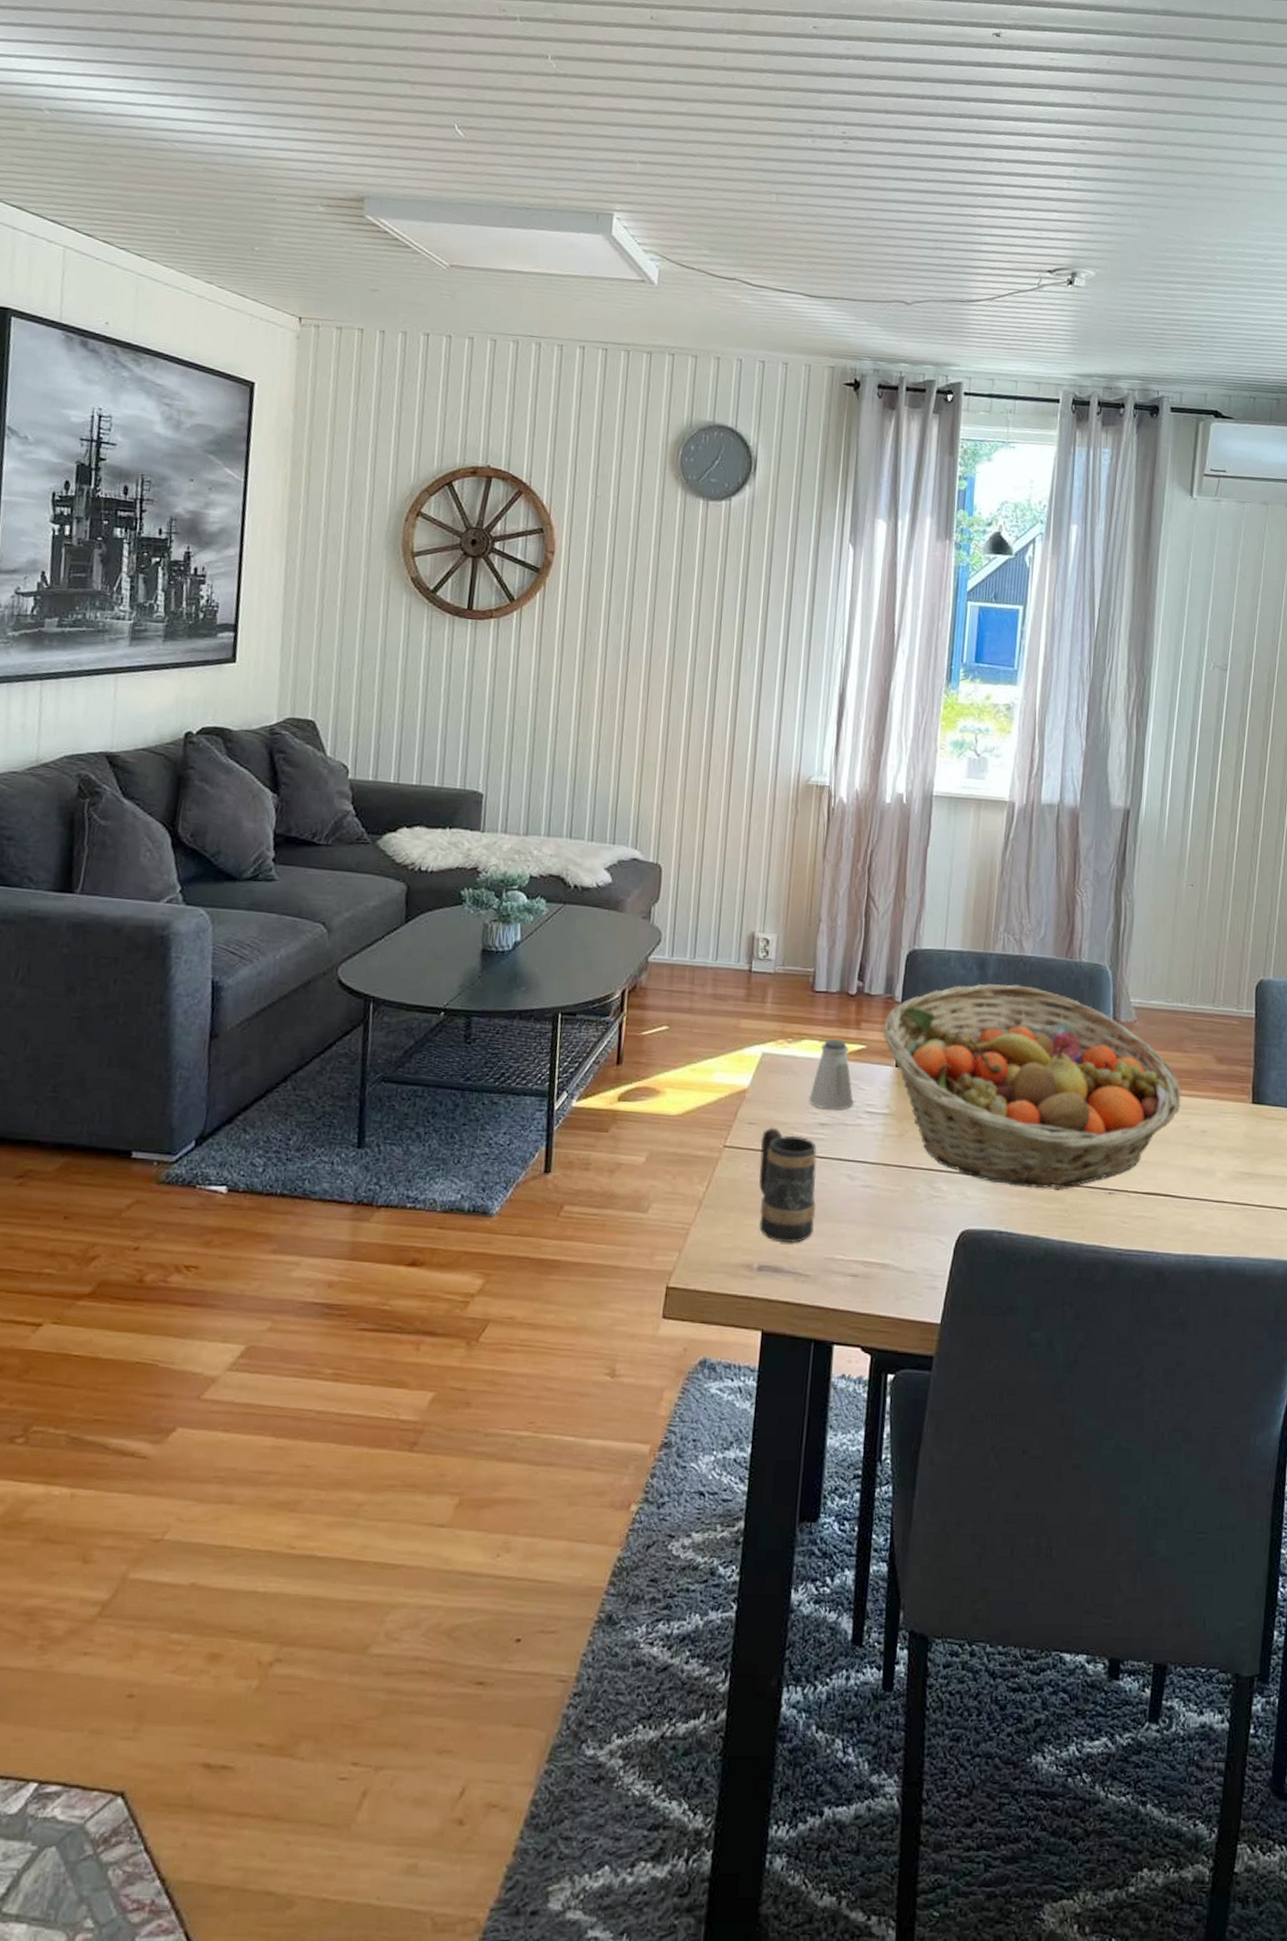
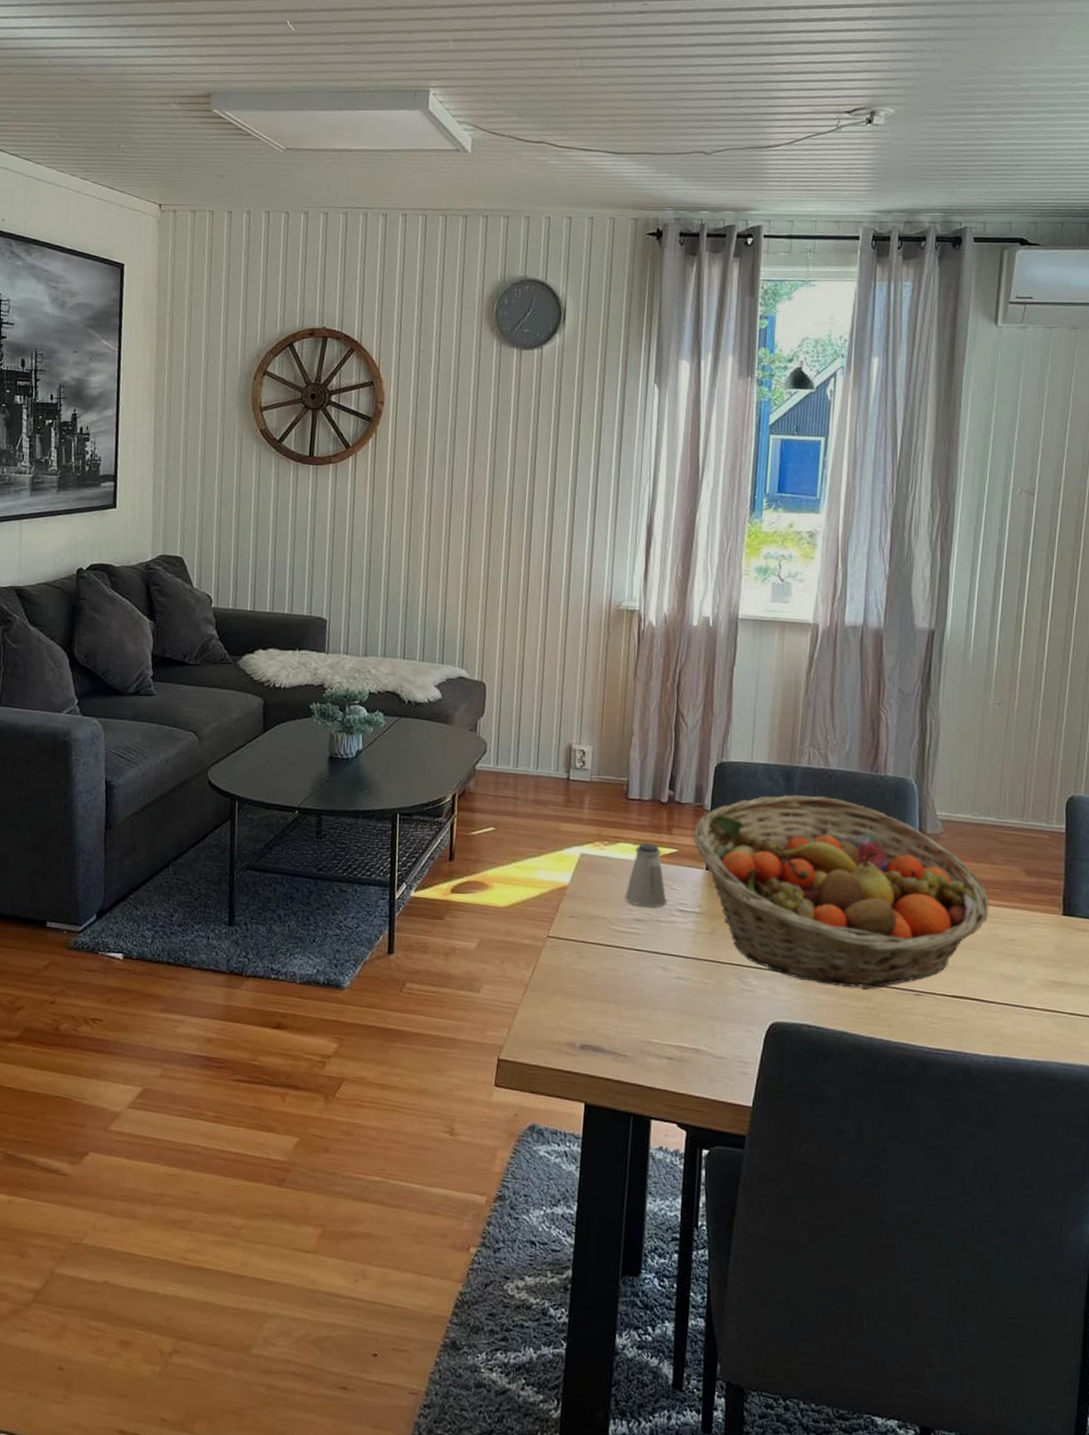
mug: present [759,1127,817,1243] -> none [579,921,633,1026]

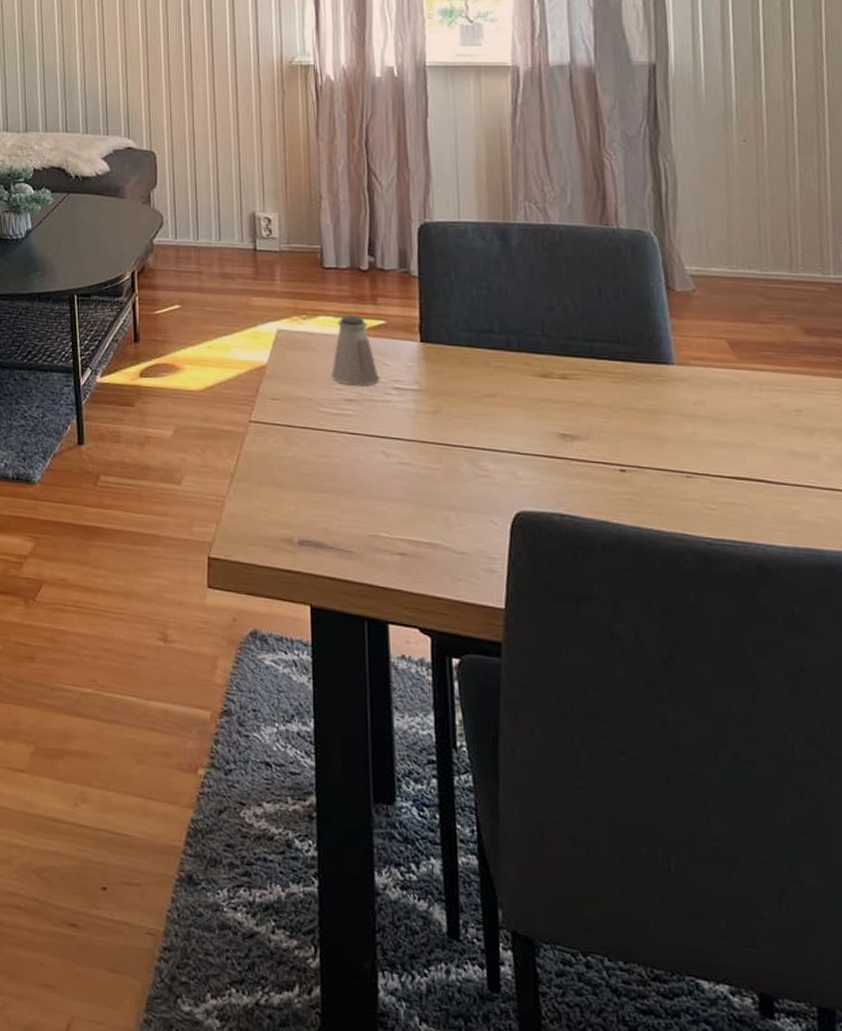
fruit basket: present [692,795,990,988] -> none [400,255,765,470]

